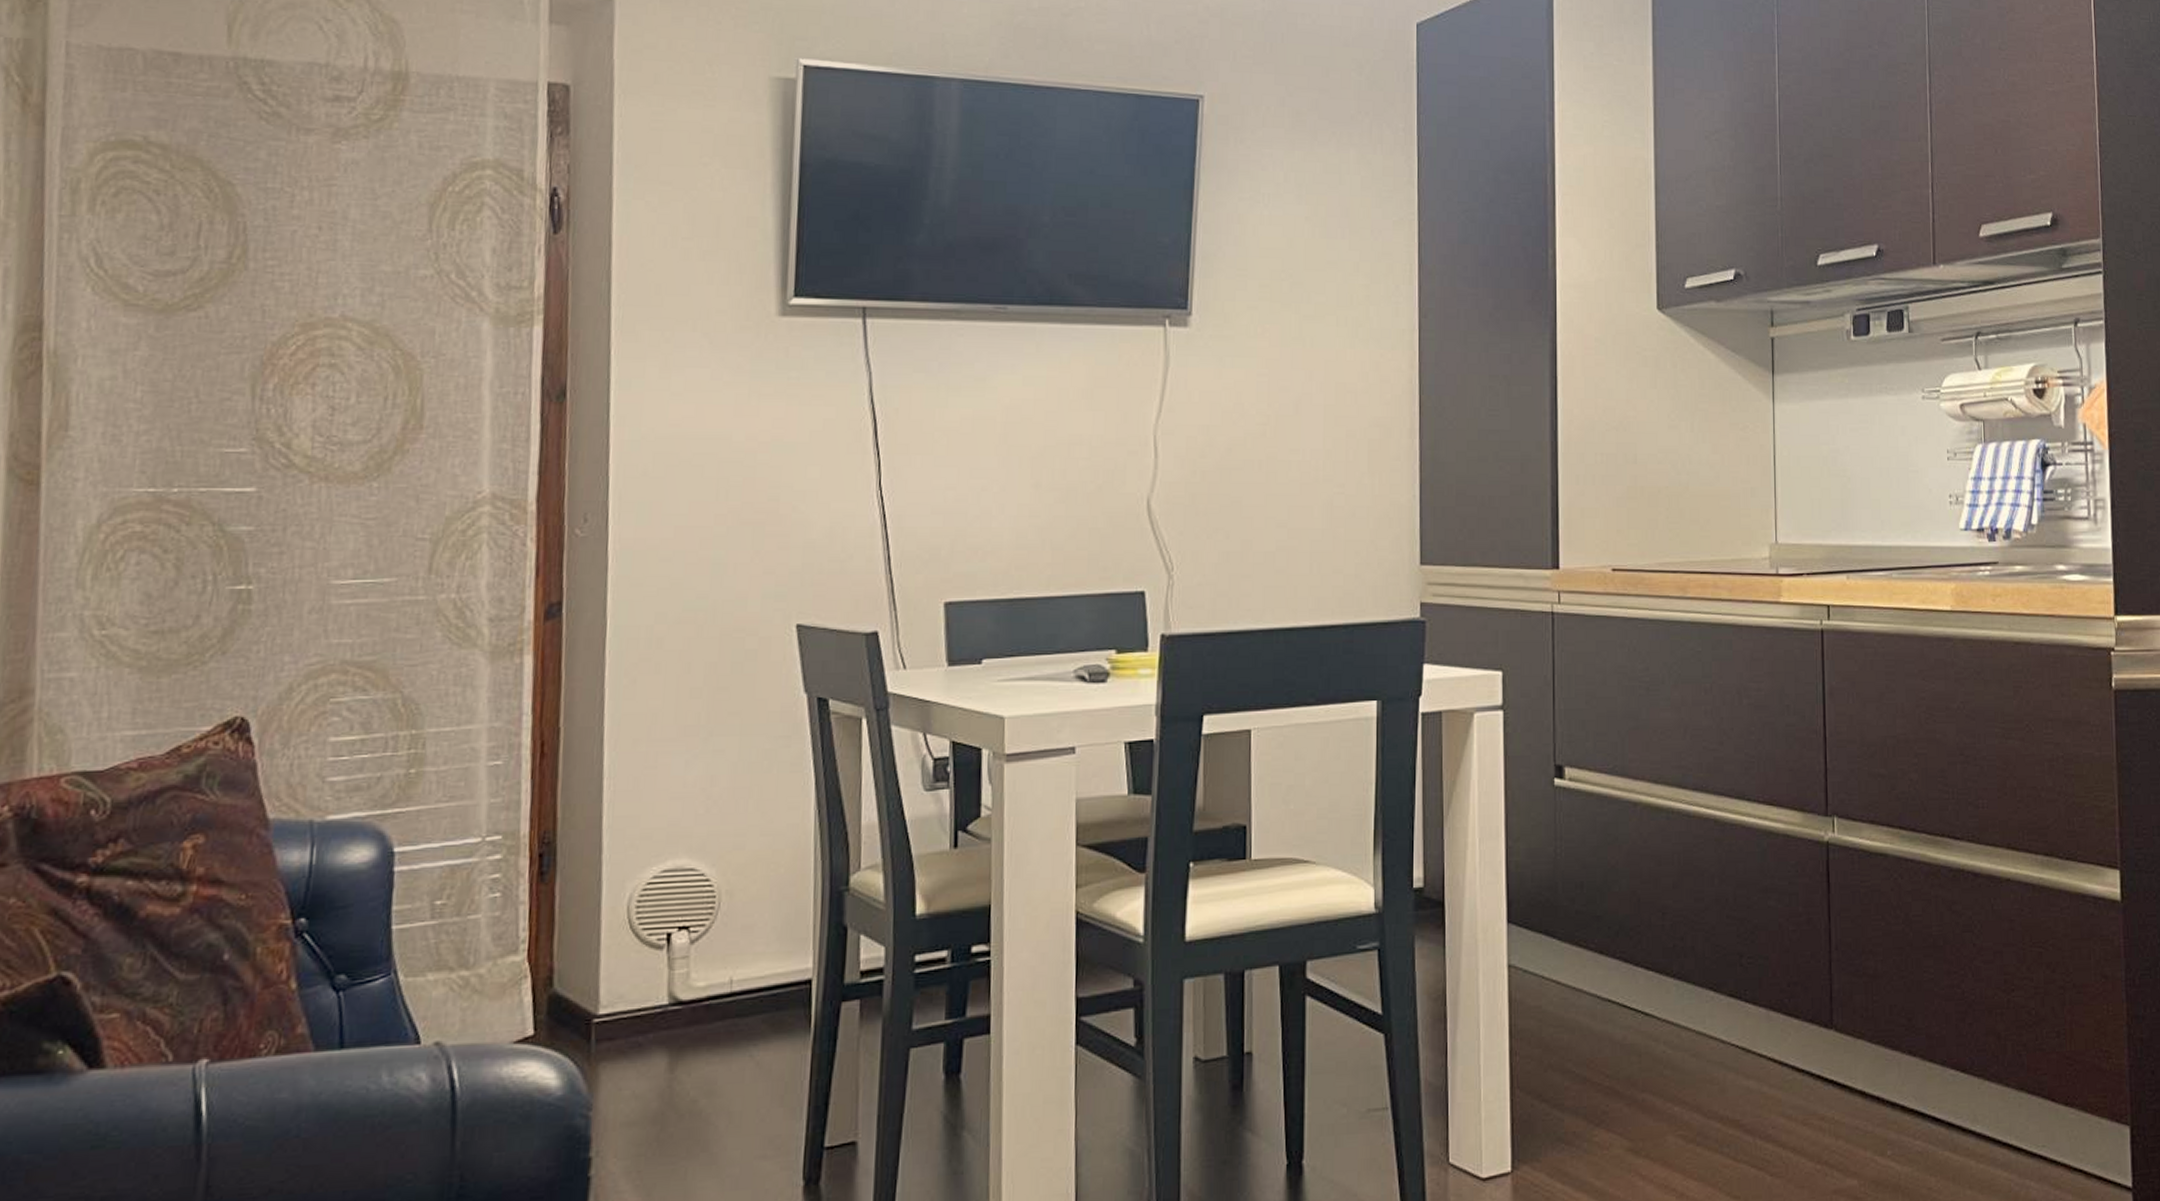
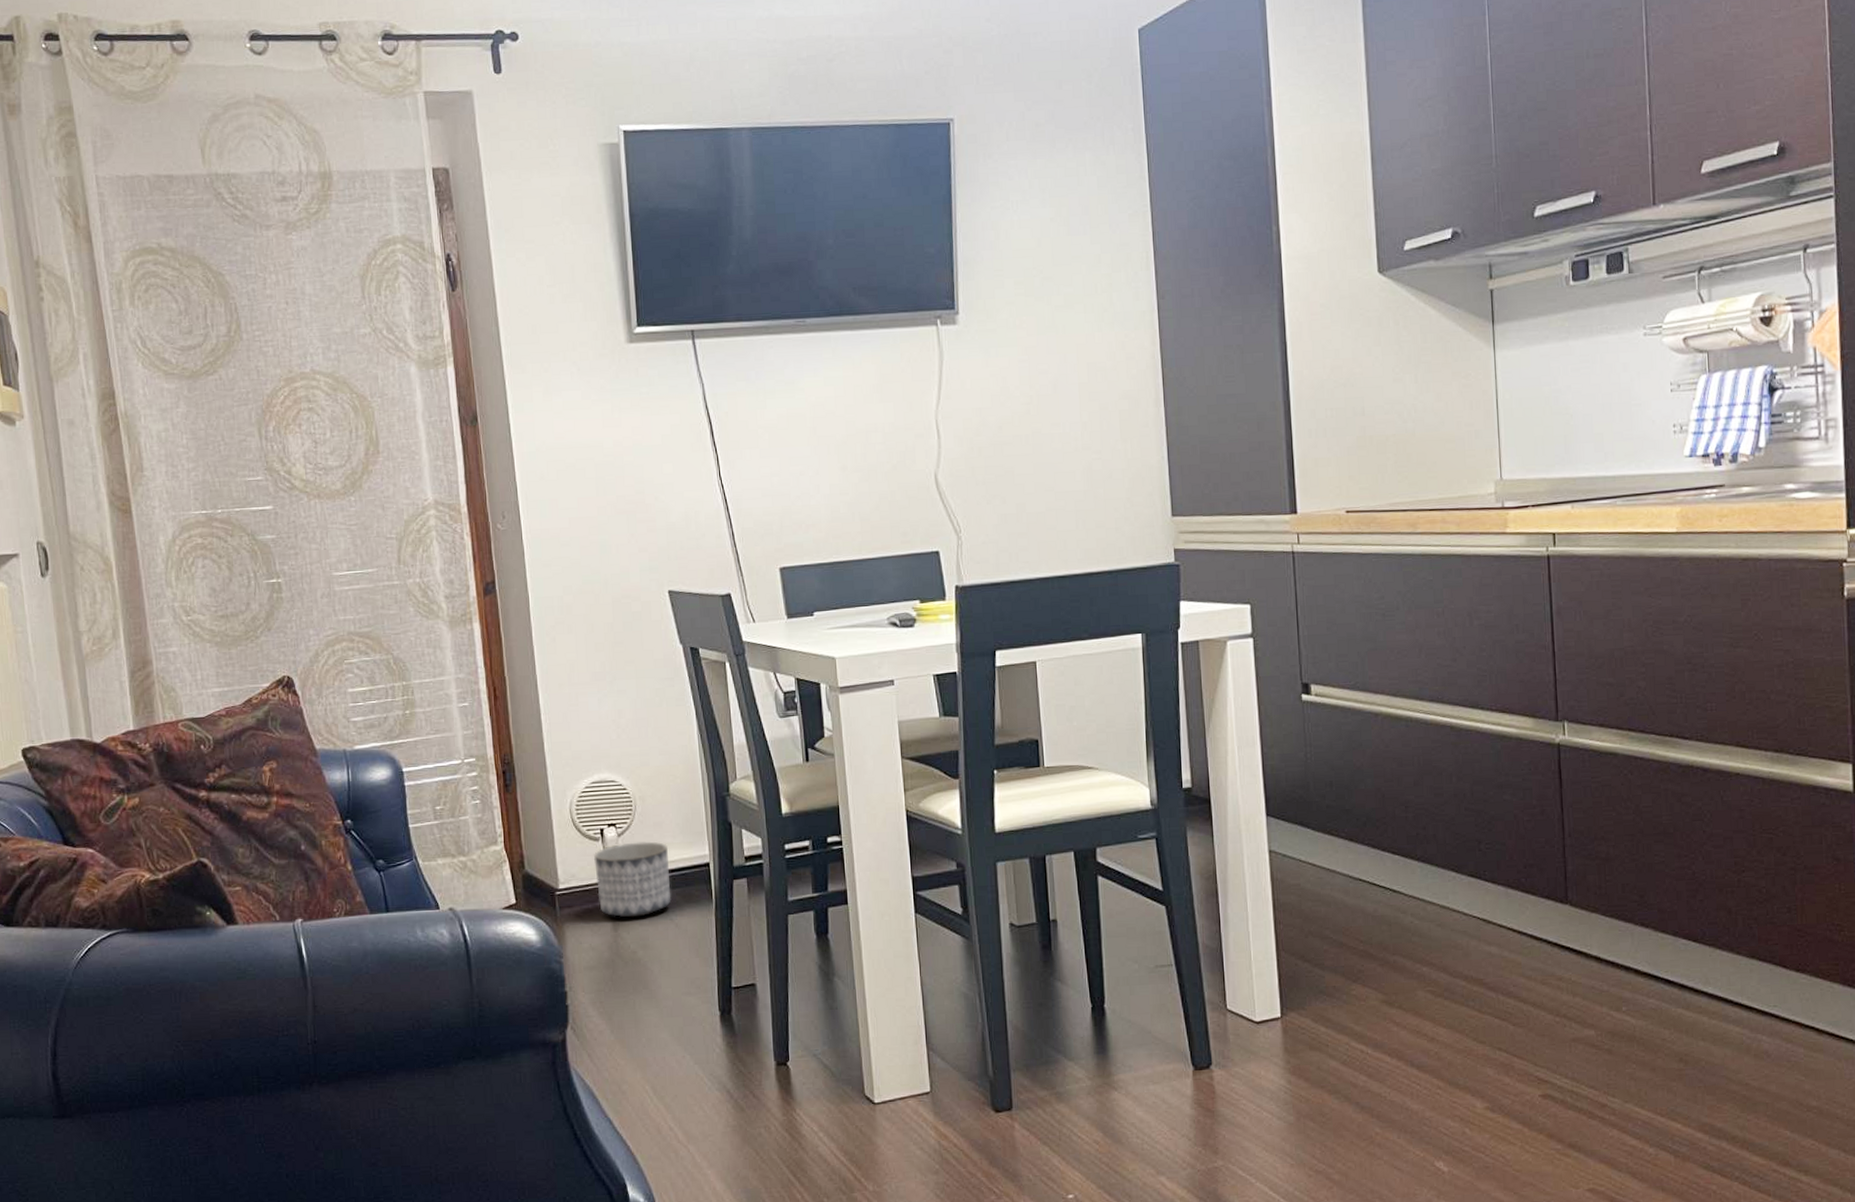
planter: none [652,950,757,1054] -> present [594,841,672,918]

